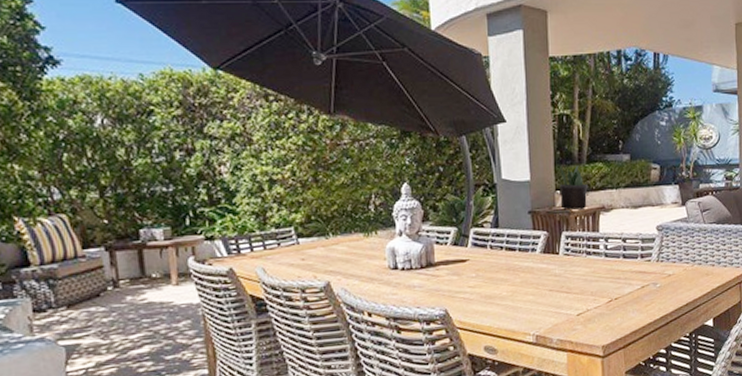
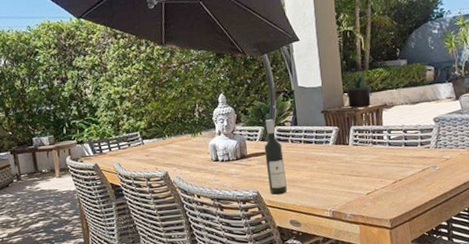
bottle: none [456,218,482,314] -> present [264,119,287,195]

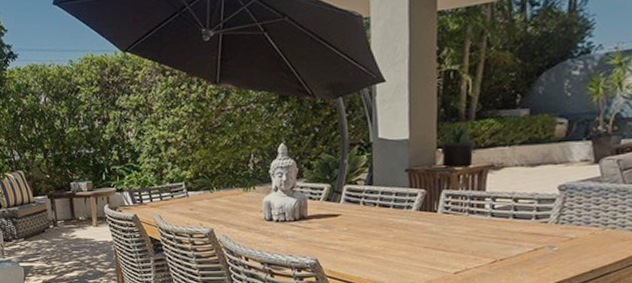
bottle: present [264,119,287,195] -> none [329,176,352,264]

